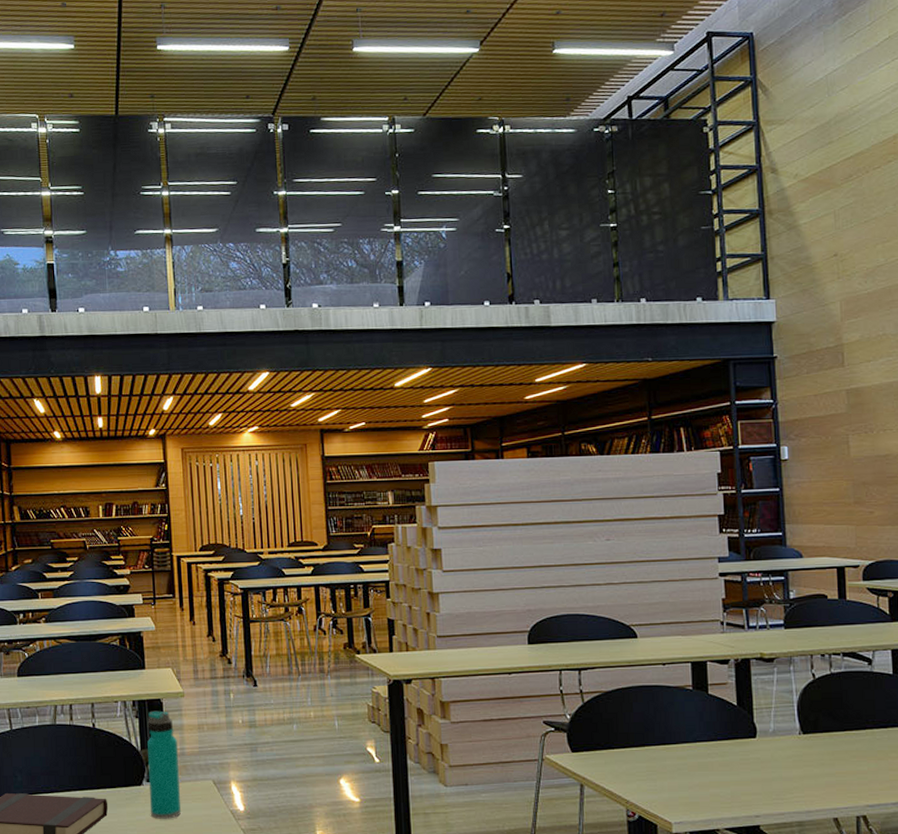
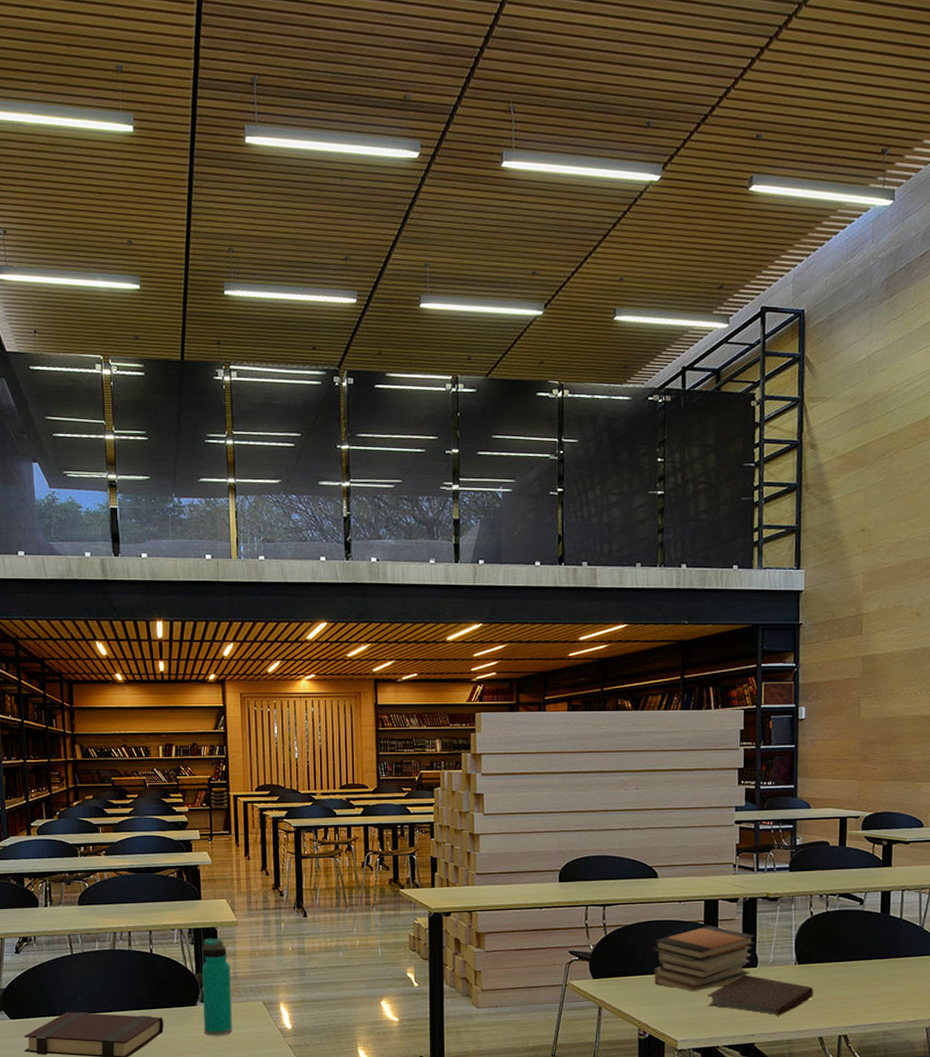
book stack: none [637,691,753,767] -> present [653,926,756,992]
notebook: none [702,746,823,794] -> present [707,975,813,1016]

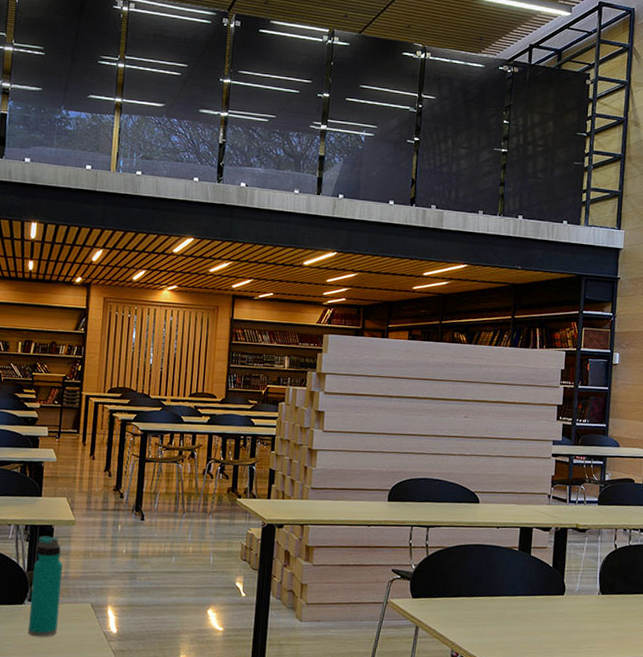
book stack: present [653,926,756,992] -> none [469,552,564,616]
notebook: present [707,975,813,1016] -> none [516,602,614,644]

